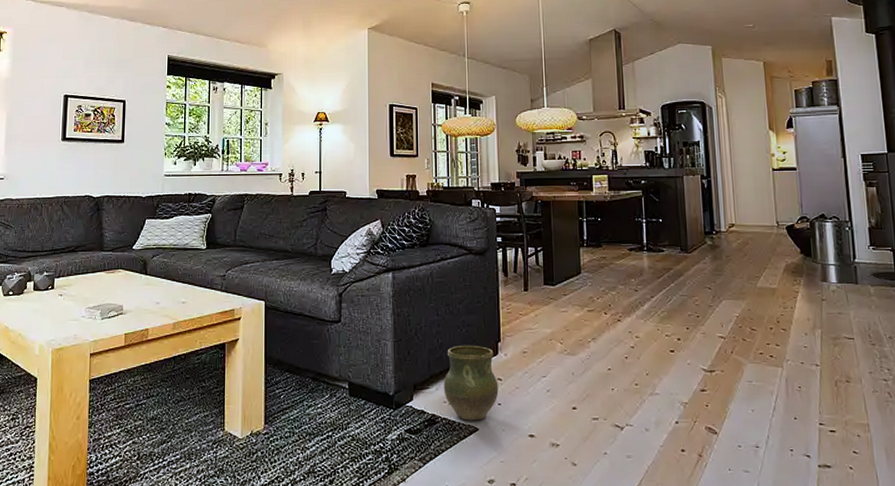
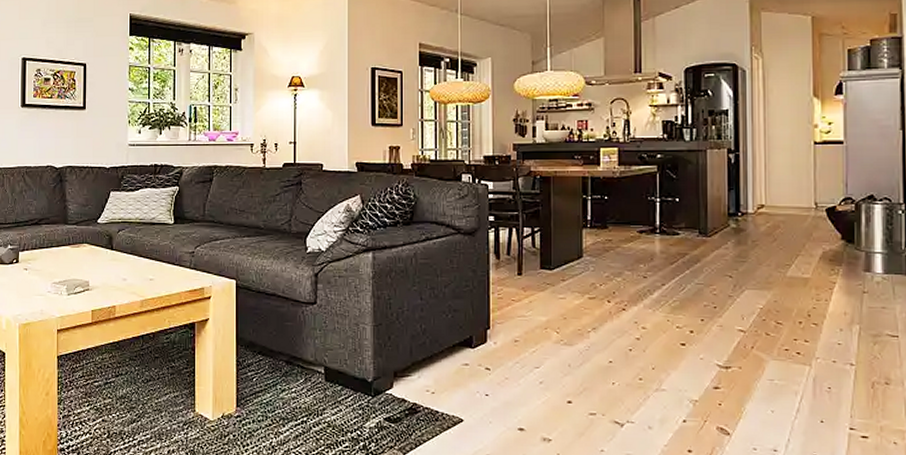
ceramic jug: present [443,345,499,421] -> none [426,331,486,412]

